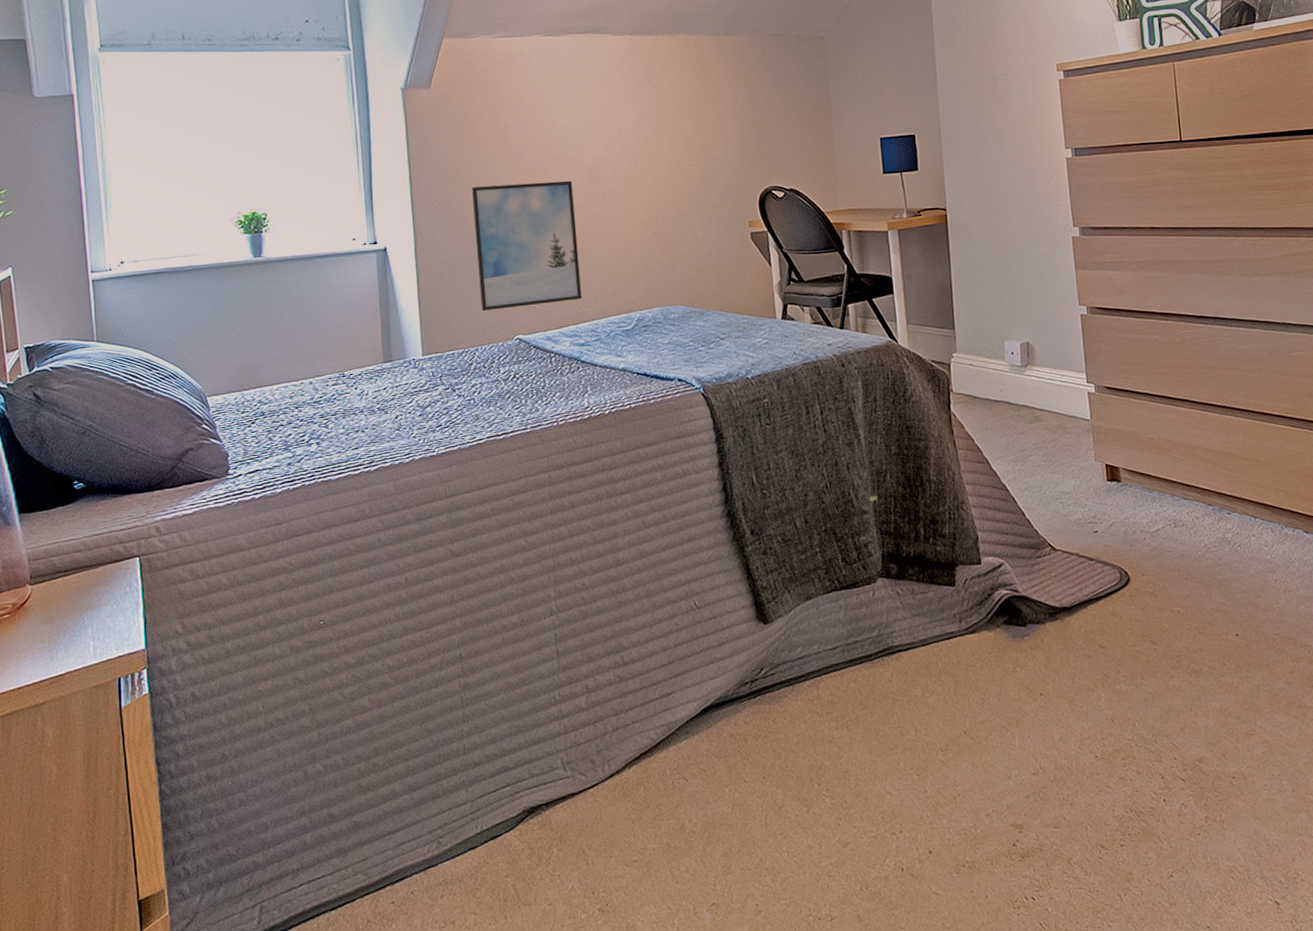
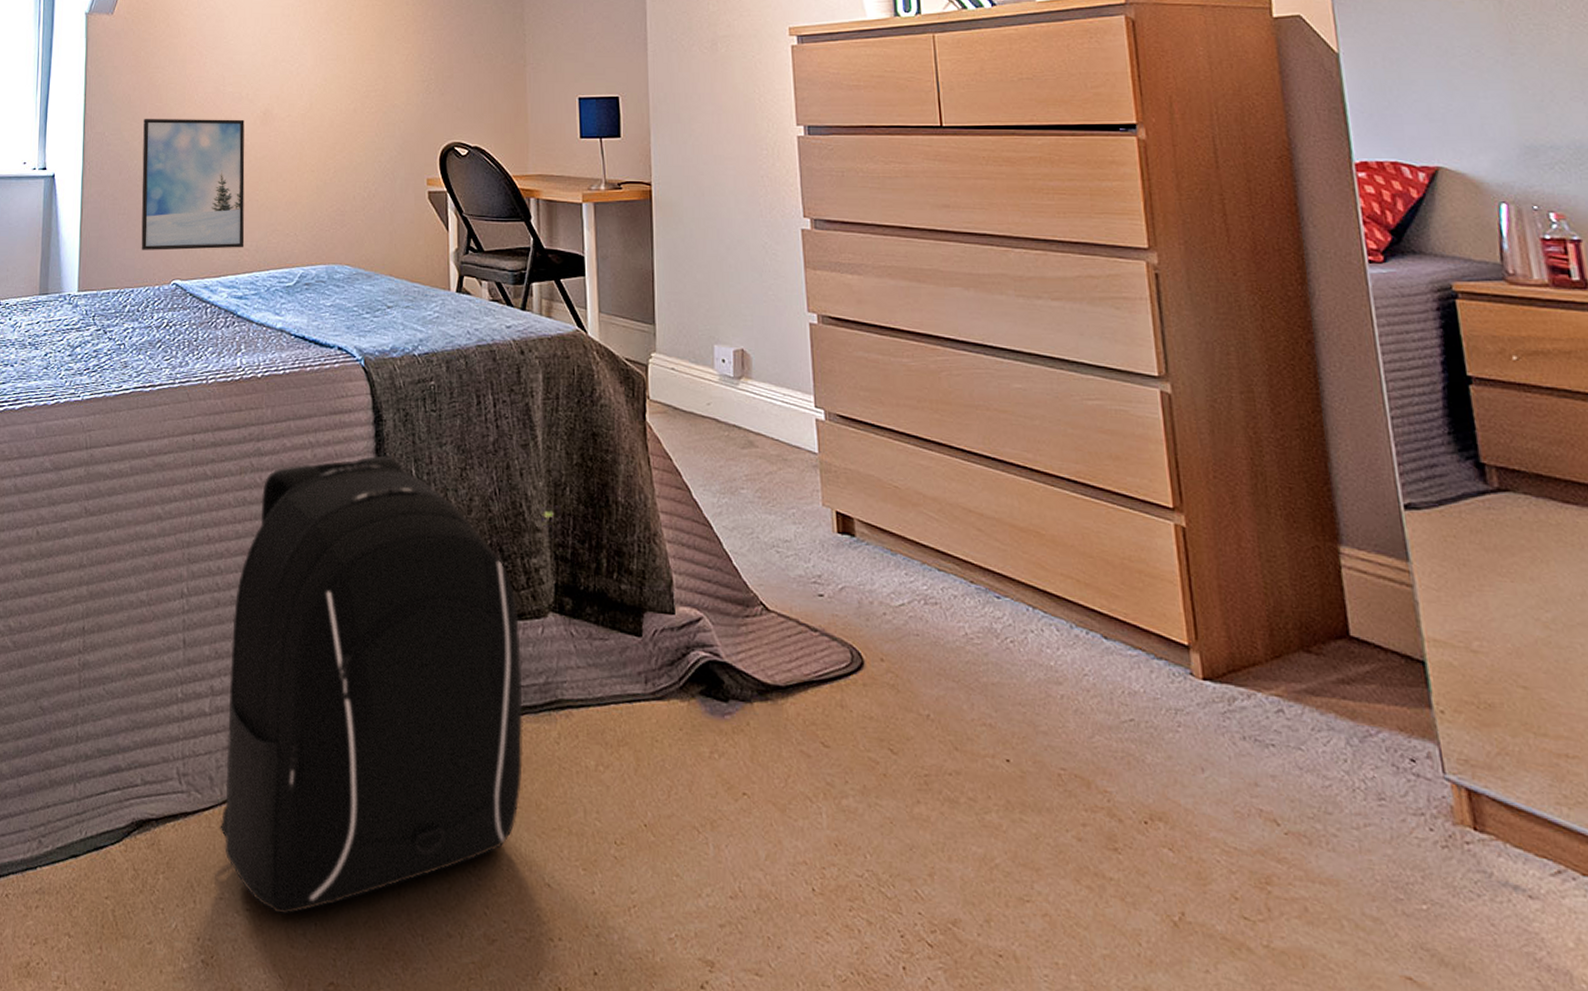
backpack: none [601,468,863,859] -> present [220,455,523,915]

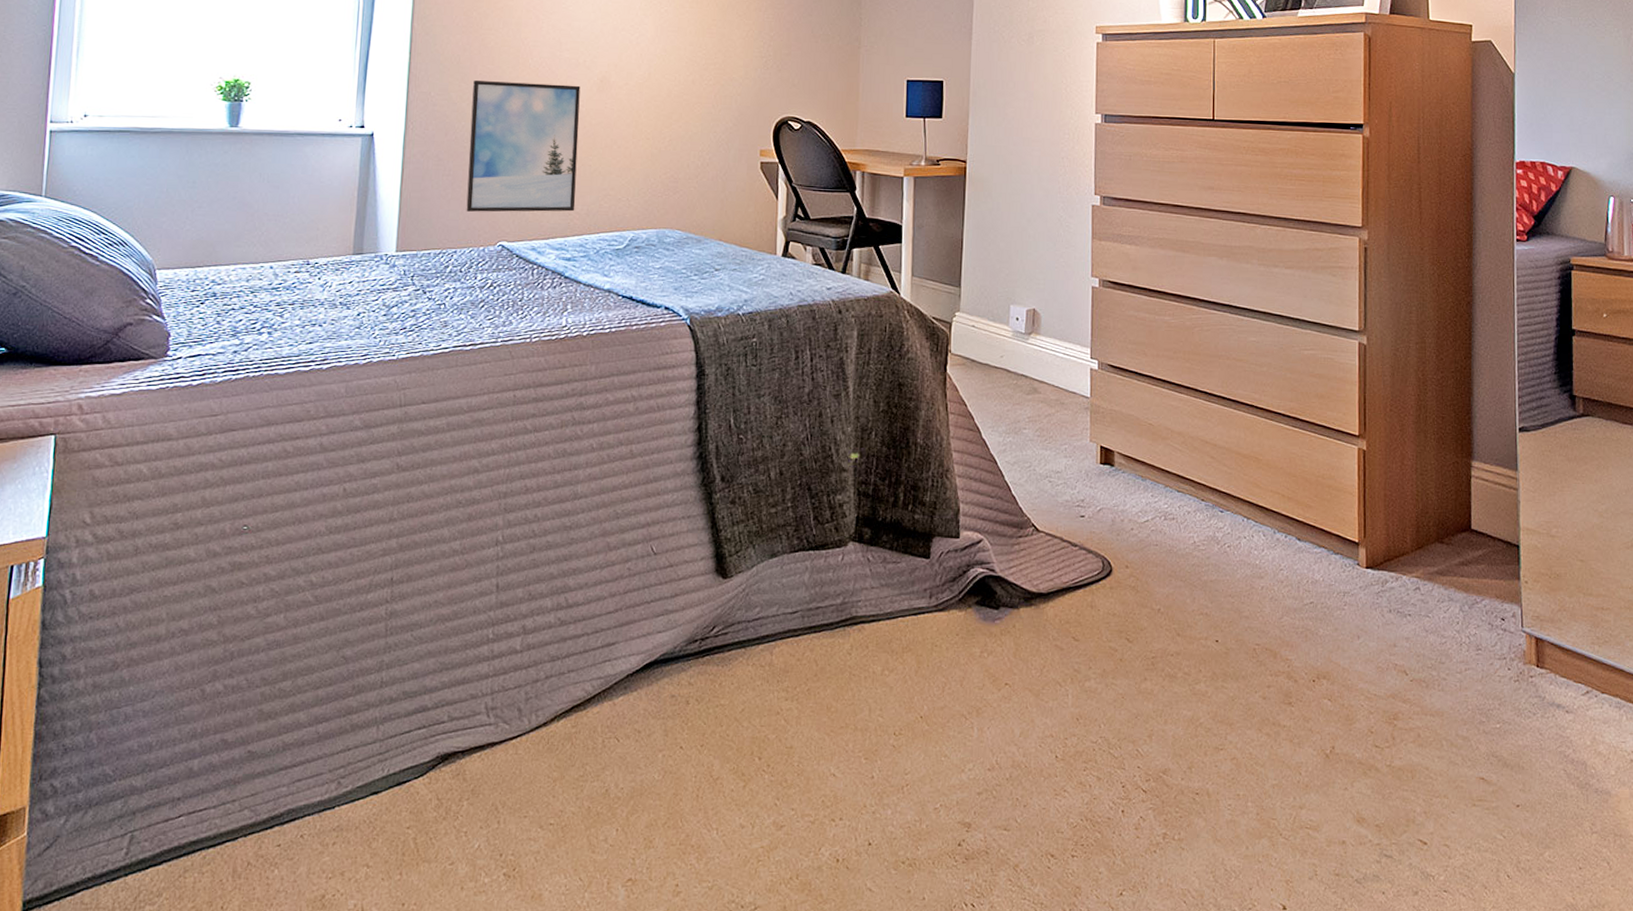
backpack: present [220,455,523,915] -> none [526,407,822,825]

